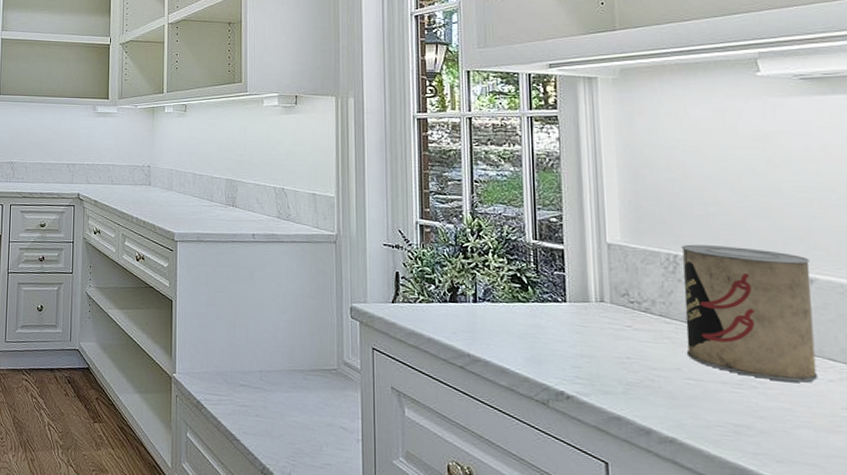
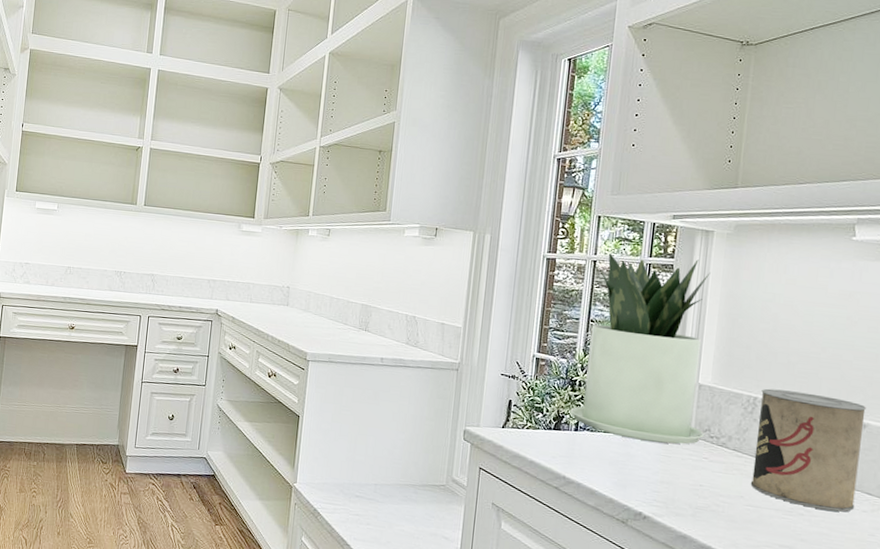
planter: none [465,109,624,312] -> present [570,253,711,445]

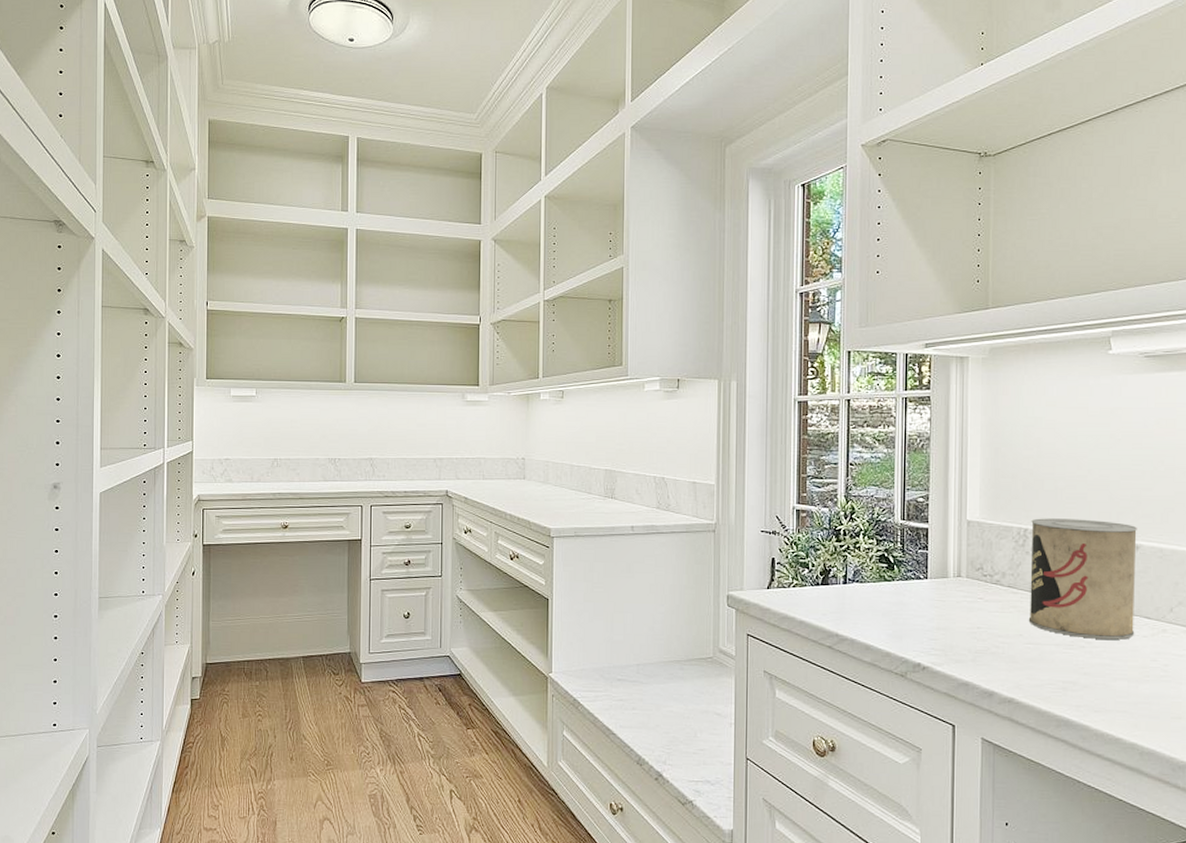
planter: present [570,253,711,445] -> none [837,389,978,587]

